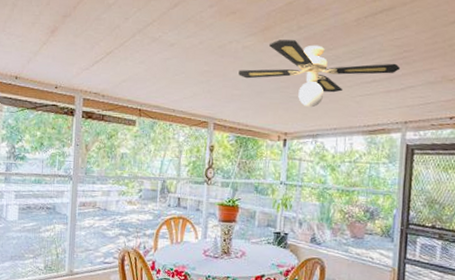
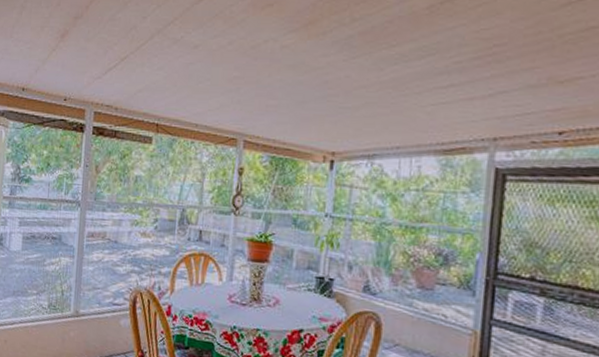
ceiling fan: present [238,39,401,108] -> none [275,36,489,121]

